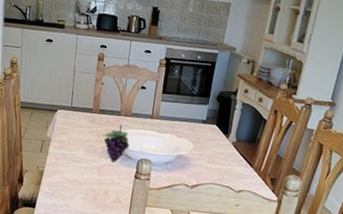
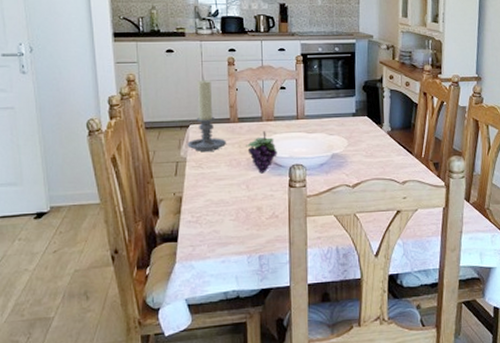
candle holder: none [53,70,87,136] -> present [187,79,226,152]

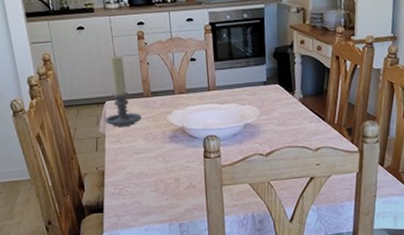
fruit: present [246,131,277,174] -> none [160,104,191,146]

